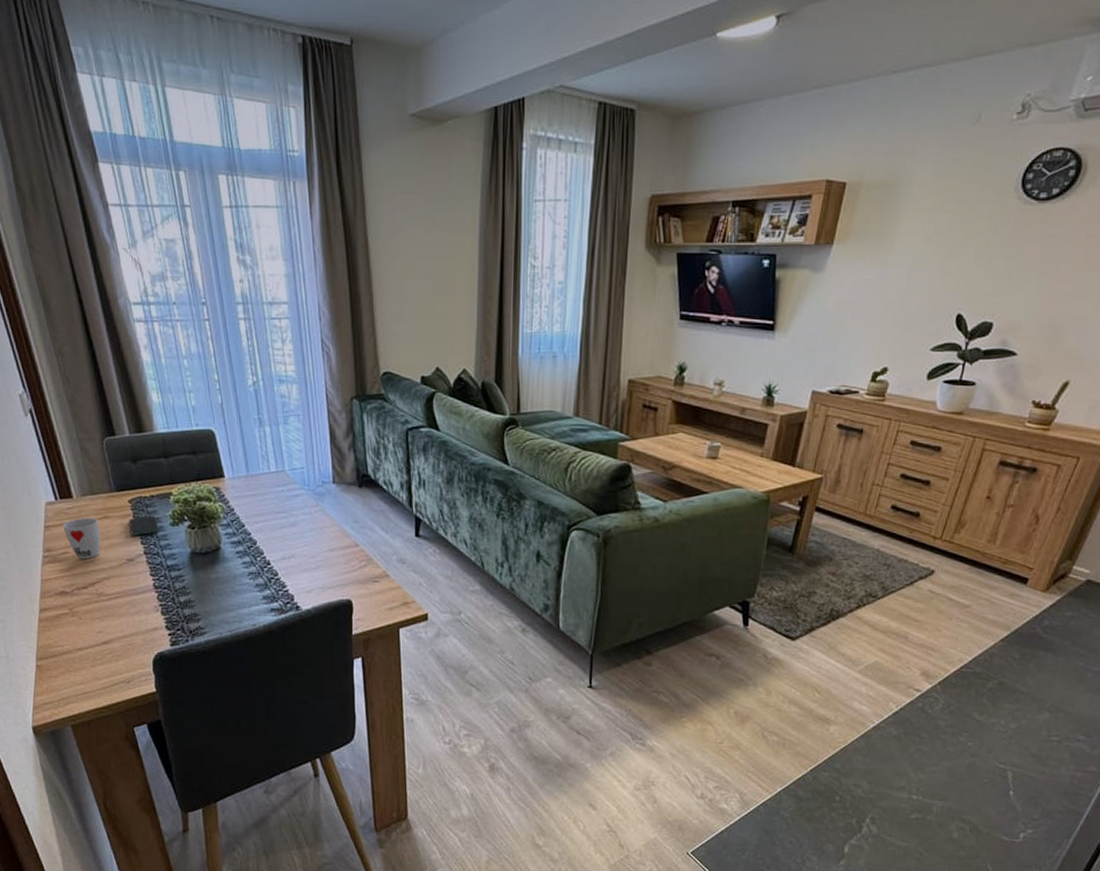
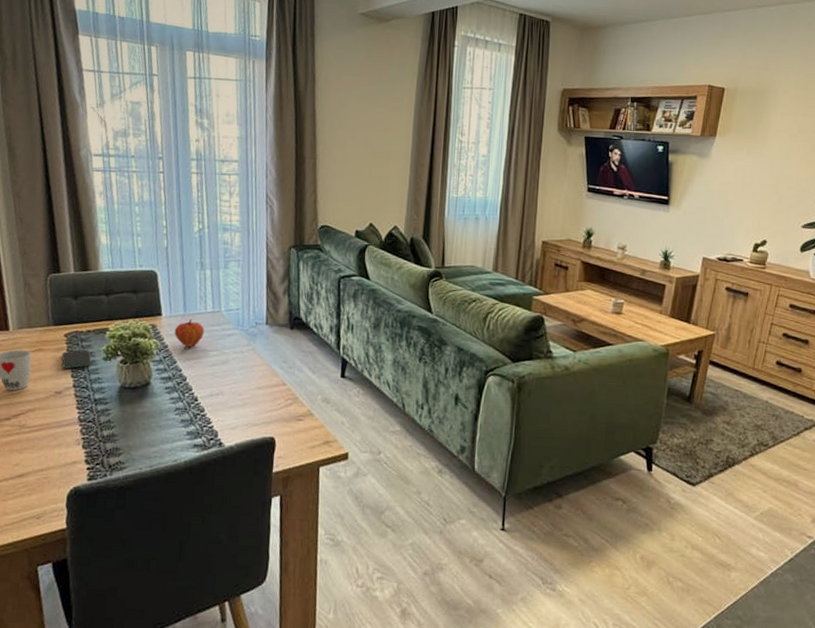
fruit: none [239,480,270,510] -> present [174,319,204,347]

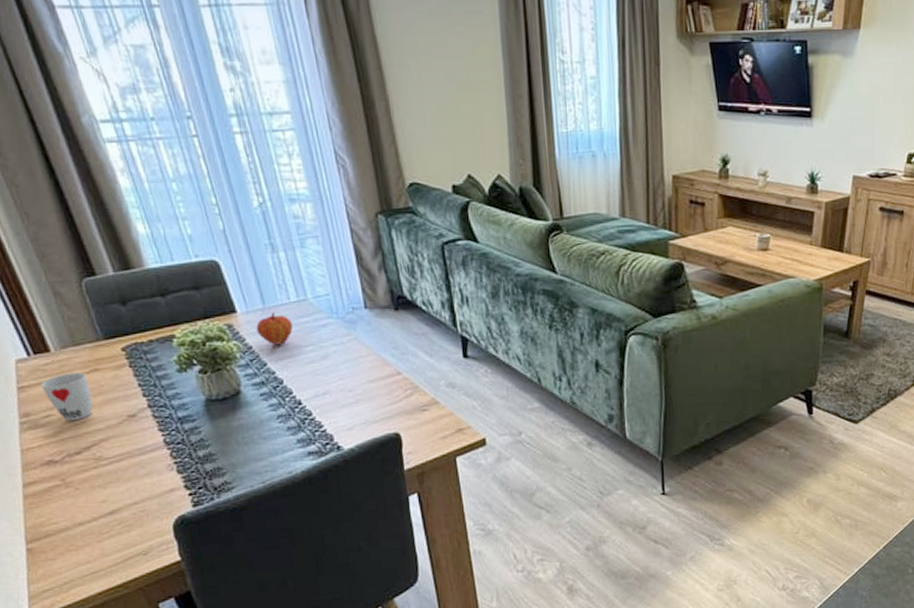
smartphone: present [61,349,92,369] -> none [124,362,164,389]

